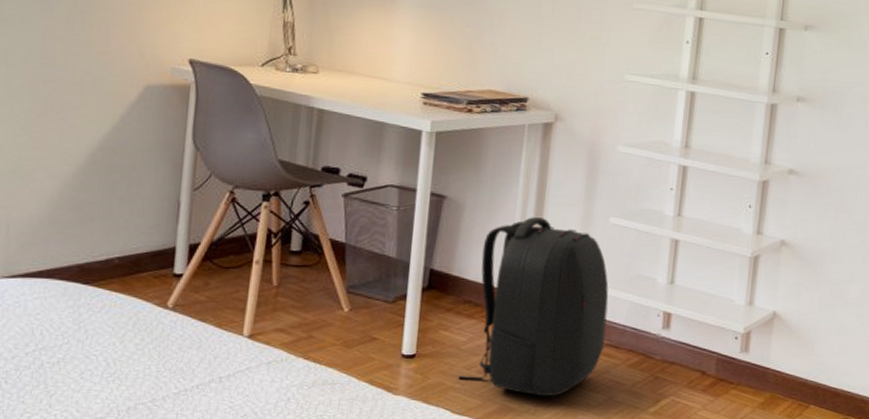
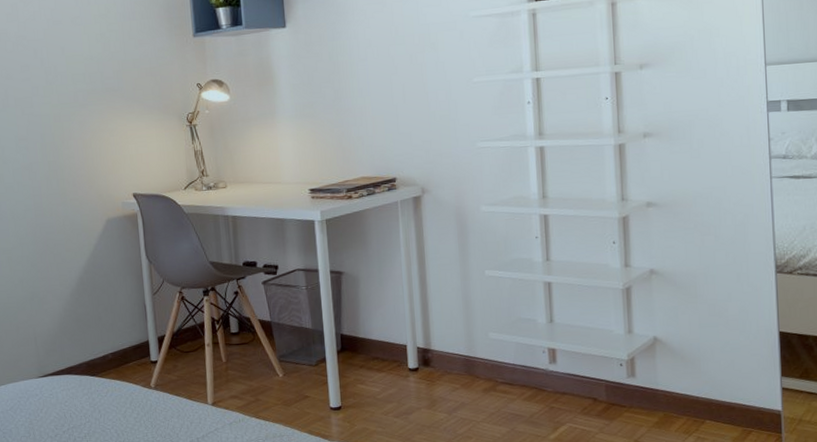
backpack: present [458,217,609,396] -> none [379,279,499,432]

